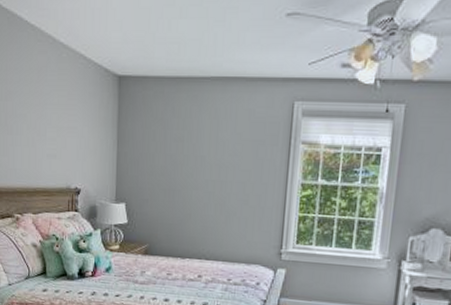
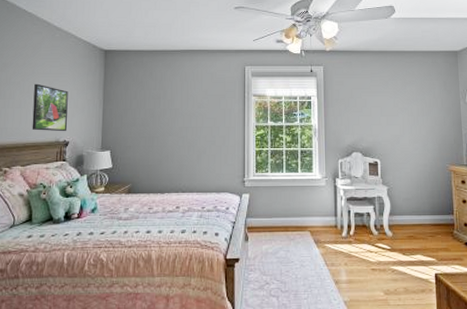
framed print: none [41,117,79,178] -> present [32,83,68,132]

